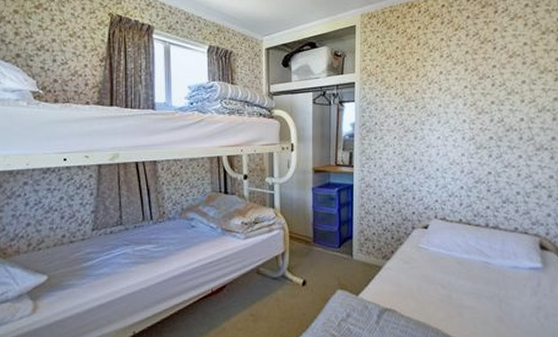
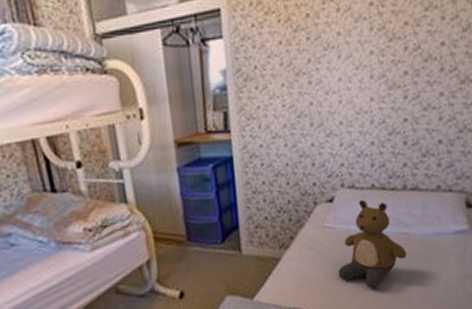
bear: none [428,229,487,305] -> present [337,199,407,290]

